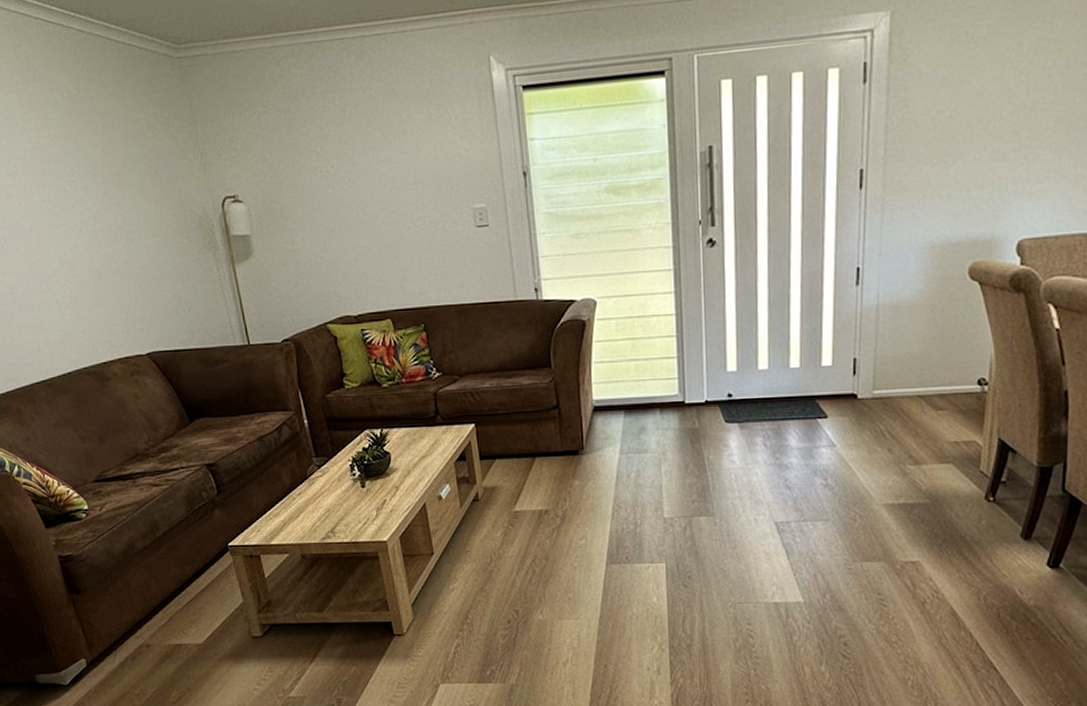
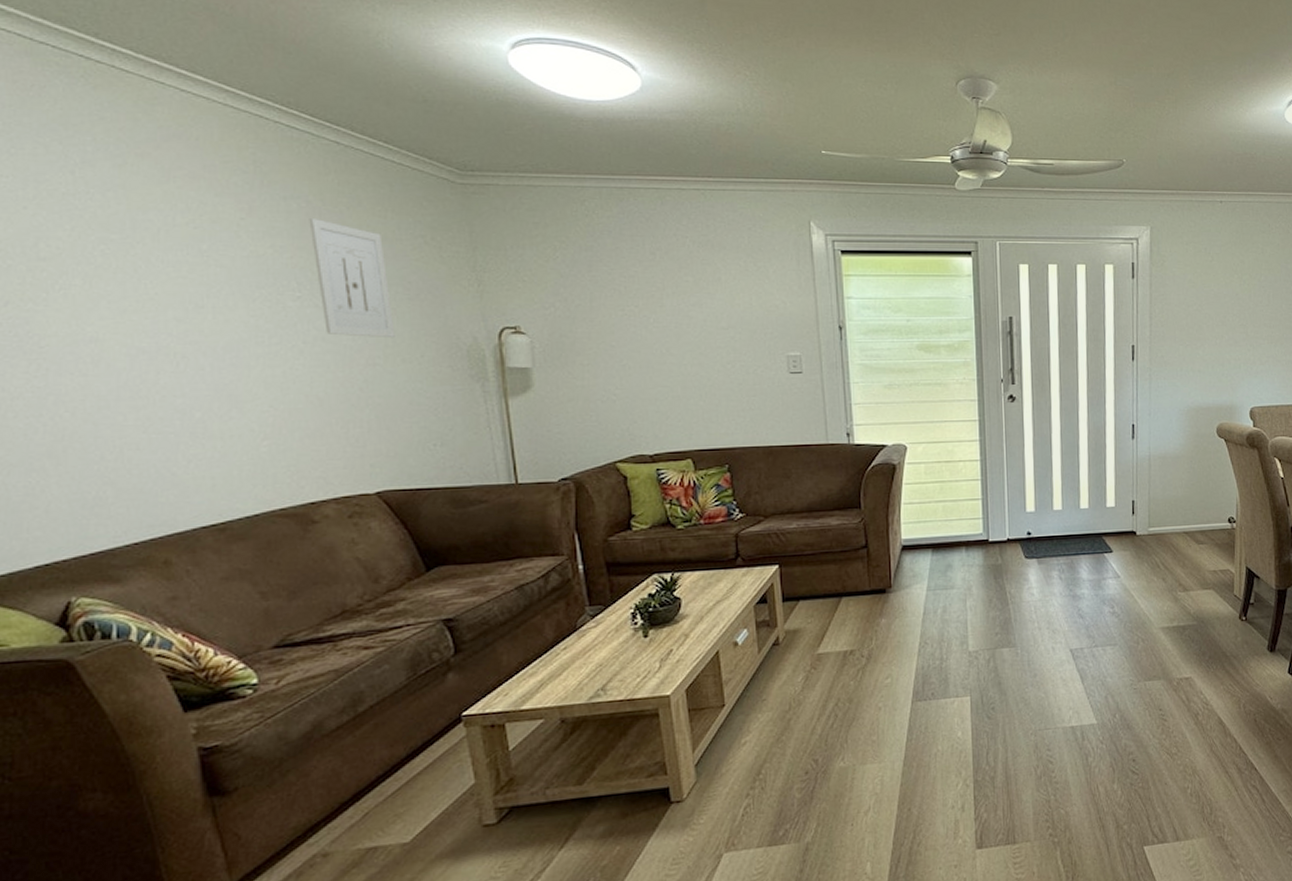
wall art: none [70,106,145,214] -> present [309,217,395,339]

